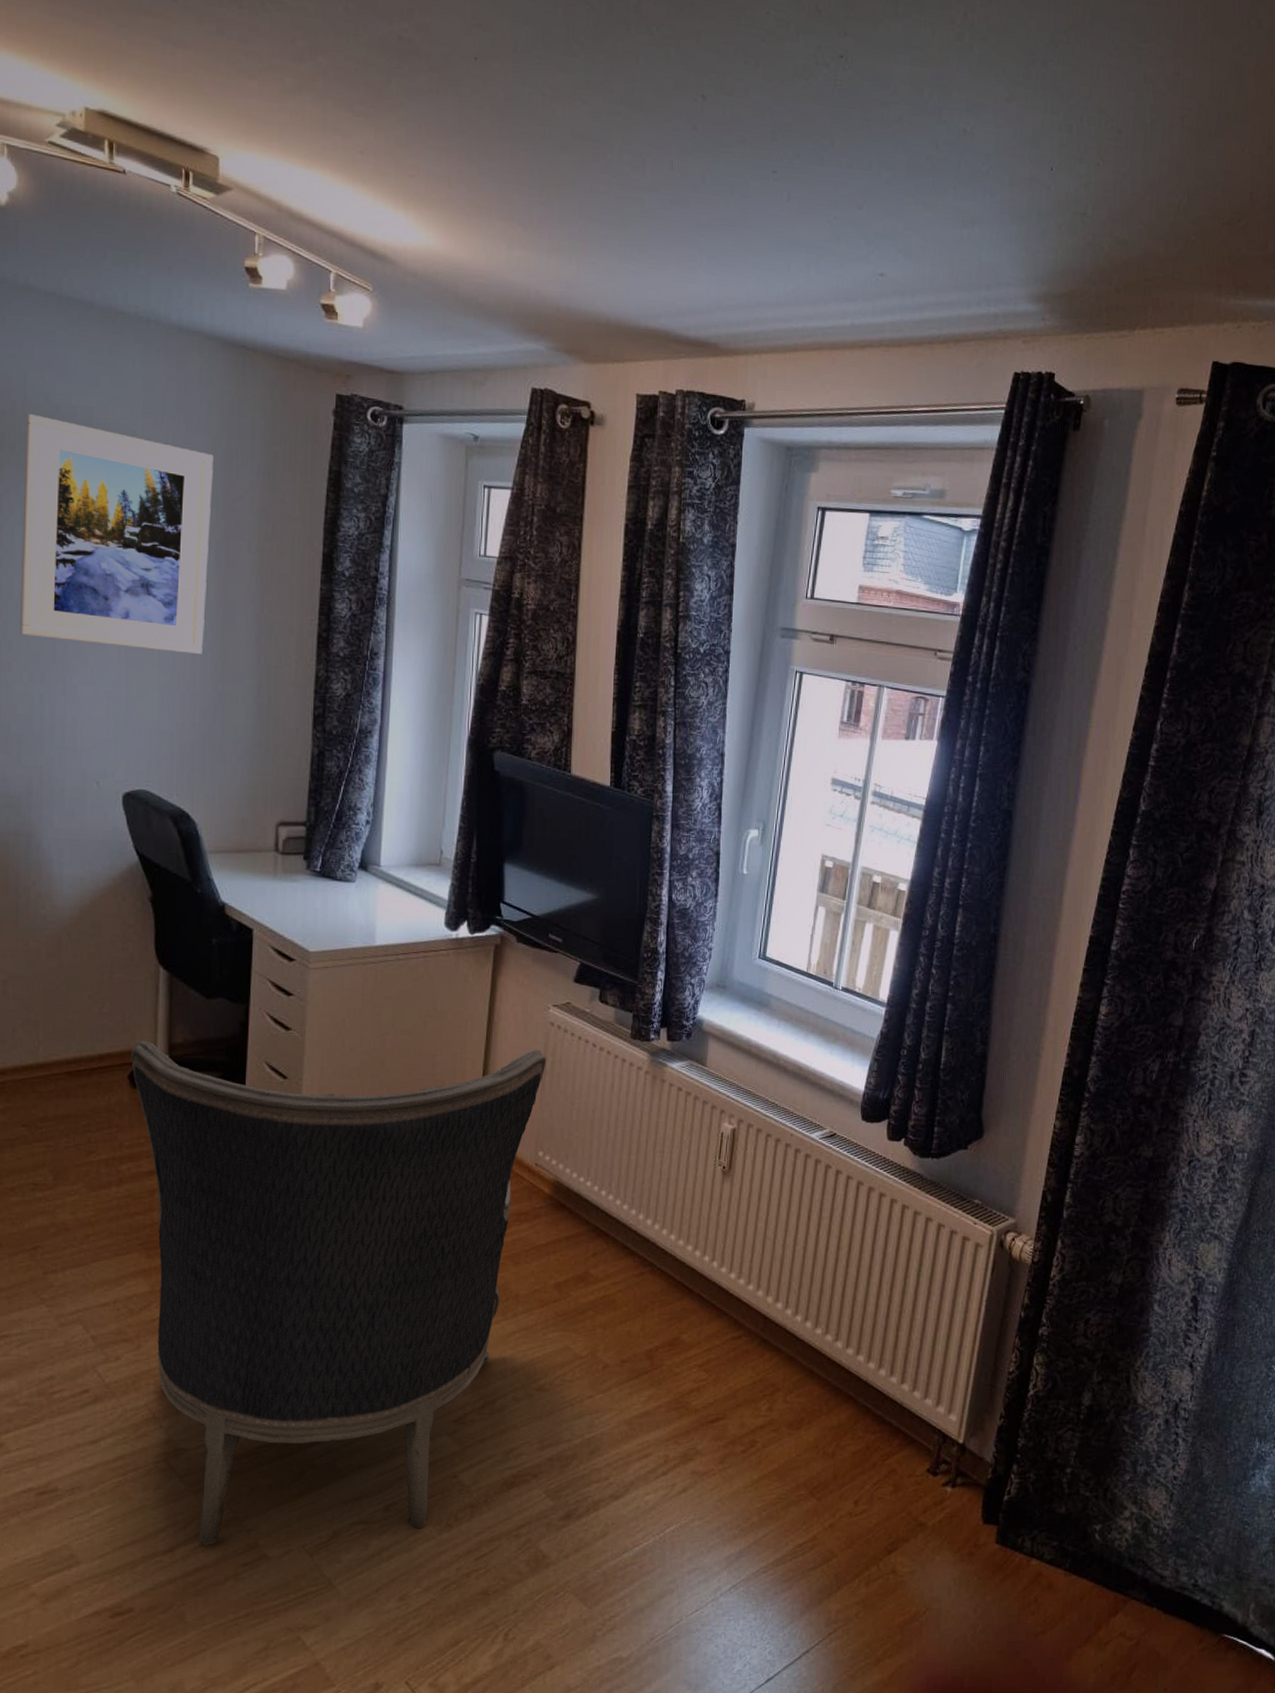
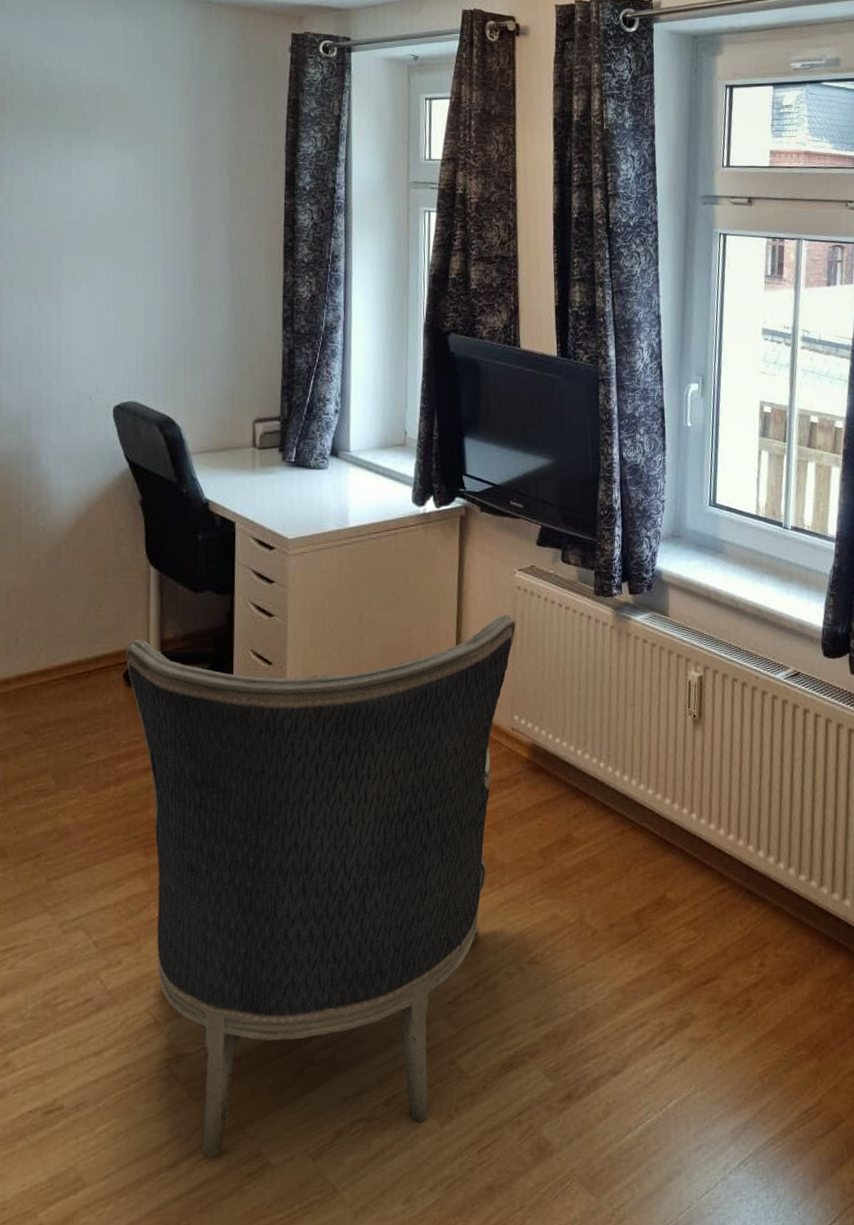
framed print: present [19,413,213,655] -> none [19,78,186,274]

